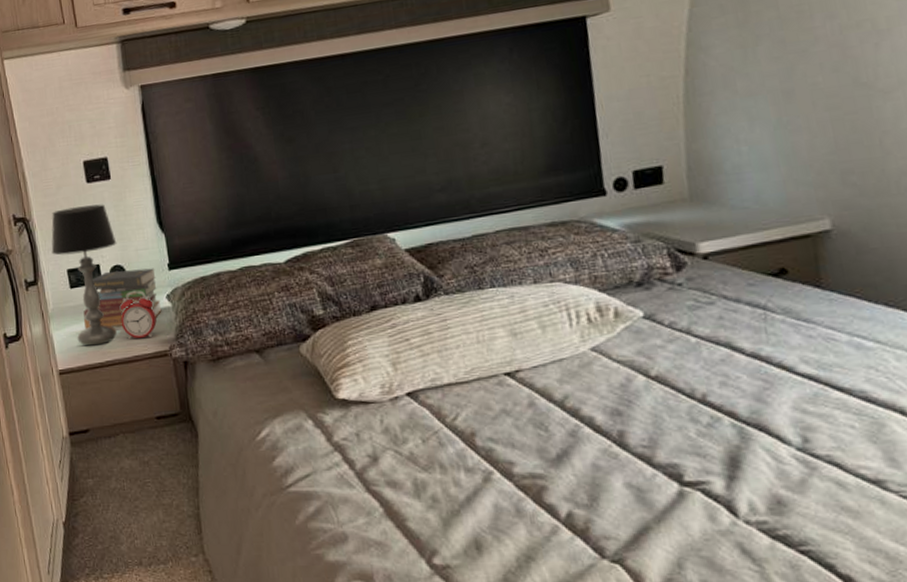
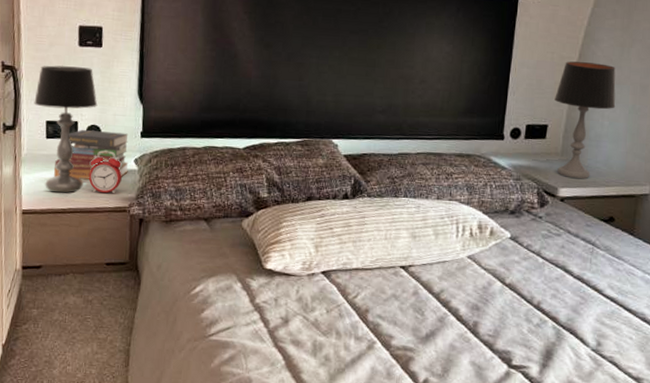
table lamp: none [663,74,753,228] -> present [554,61,616,180]

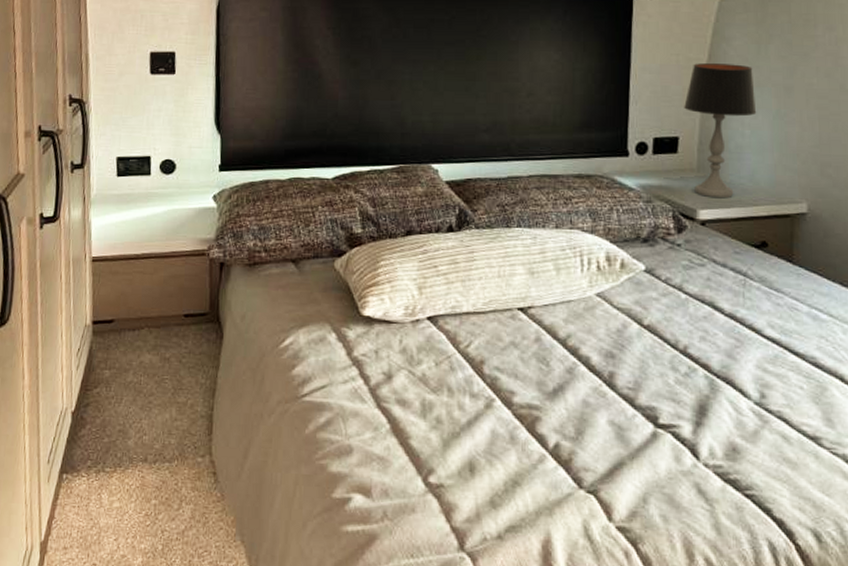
table lamp: present [34,65,98,193] -> none [103,96,172,237]
books: present [53,129,129,179] -> none [125,164,207,220]
alarm clock: present [88,150,122,194] -> none [163,187,200,236]

